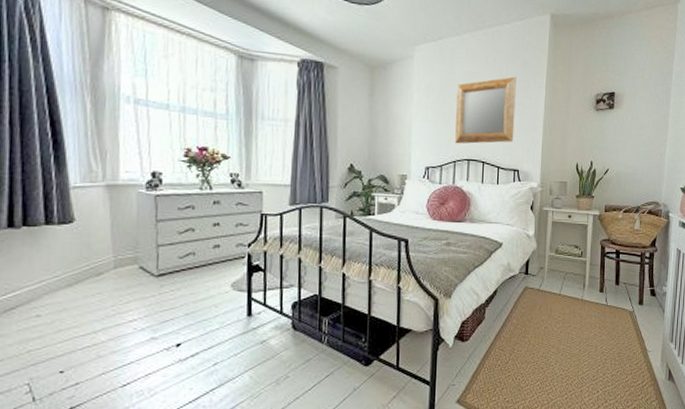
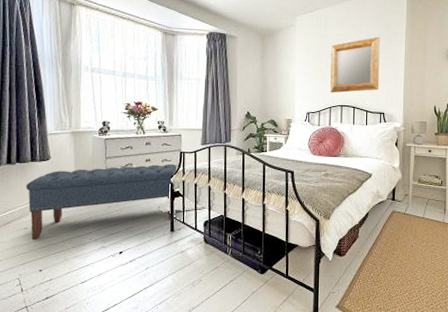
bench: none [37,229,256,331] -> present [26,164,177,240]

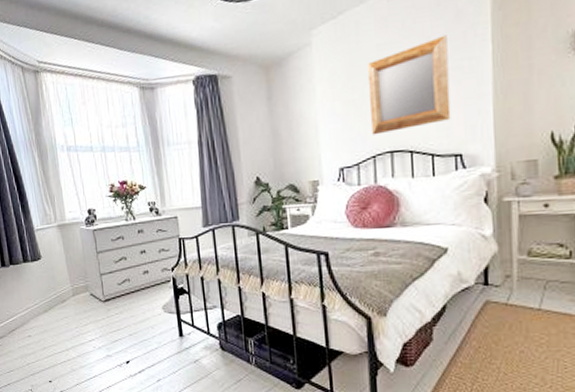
bench: present [26,164,177,240] -> none [22,254,180,348]

